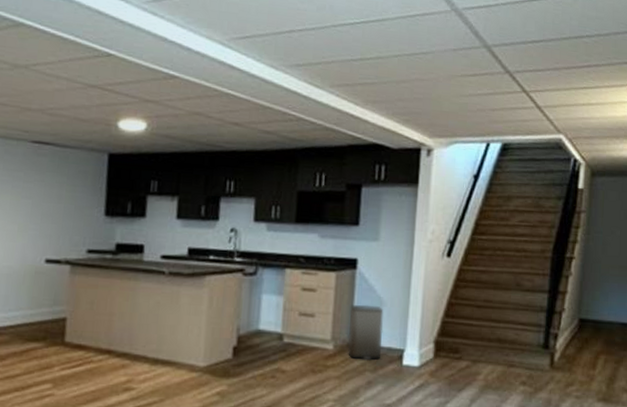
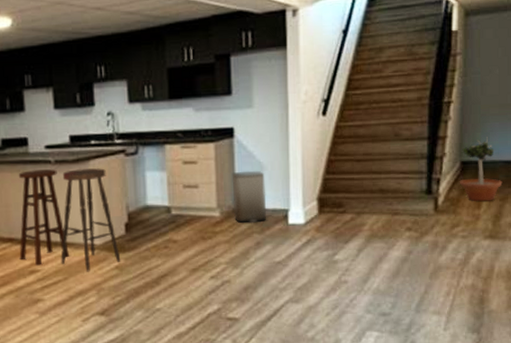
bar stool: none [115,279,170,383] -> present [18,169,69,266]
bar stool: none [159,283,224,396] -> present [61,168,121,272]
potted tree: none [576,297,618,363] -> present [459,137,503,202]

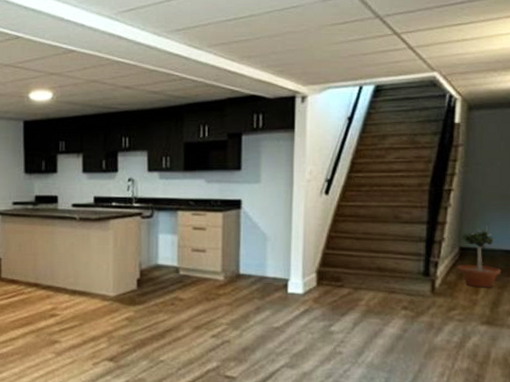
bar stool: present [18,169,69,266] -> none [42,225,86,310]
bar stool: present [61,168,121,272] -> none [78,227,131,320]
pedal bin: present [232,170,266,223] -> none [236,240,268,289]

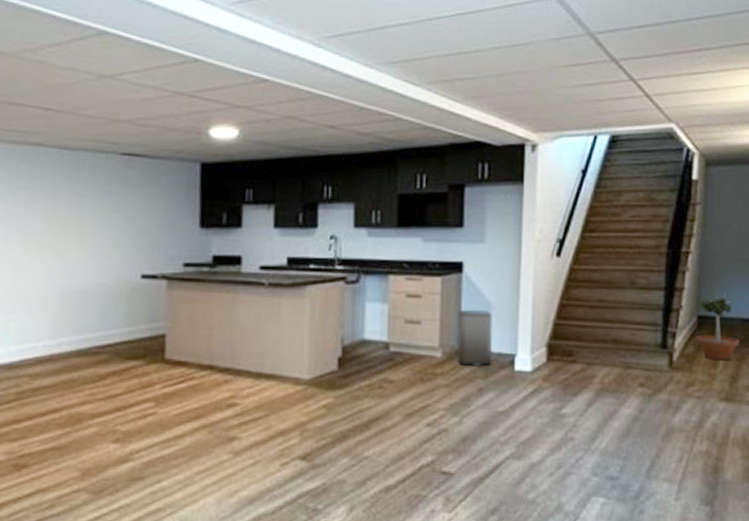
pedal bin: none [236,240,268,289] -> present [456,309,493,367]

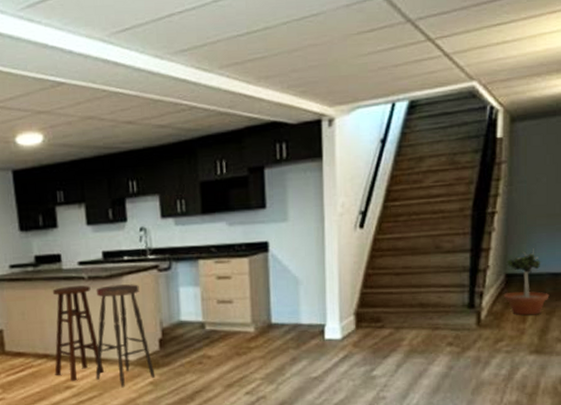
bar stool: none [218,292,274,399] -> present [52,285,104,381]
bar stool: none [263,294,330,410] -> present [95,284,156,388]
pedal bin: present [456,309,493,367] -> none [266,285,302,338]

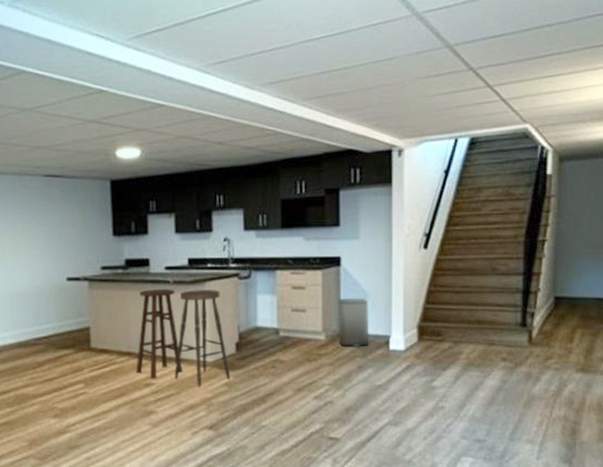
pedal bin: none [266,285,302,338] -> present [337,297,369,347]
potted tree: present [503,248,550,316] -> none [552,275,594,336]

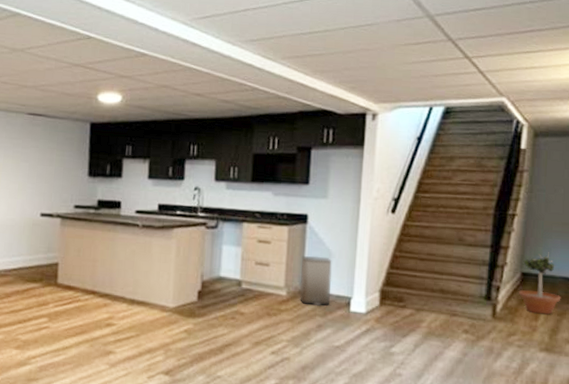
bar stool: present [136,289,182,379] -> none [98,231,144,320]
bar stool: present [174,290,231,387] -> none [135,235,190,332]
potted tree: none [552,275,594,336] -> present [518,252,561,315]

